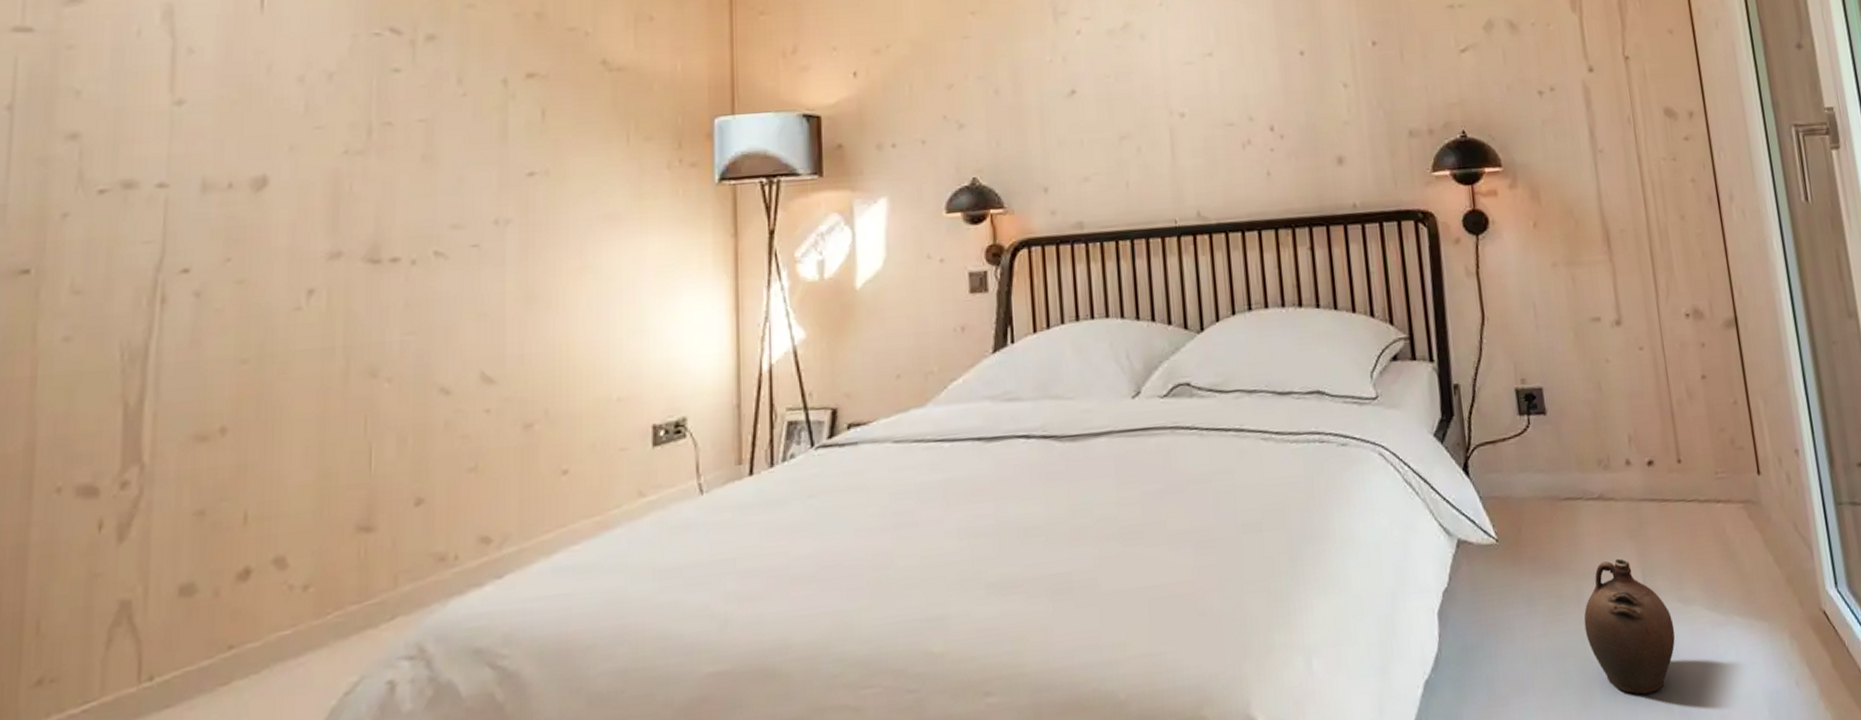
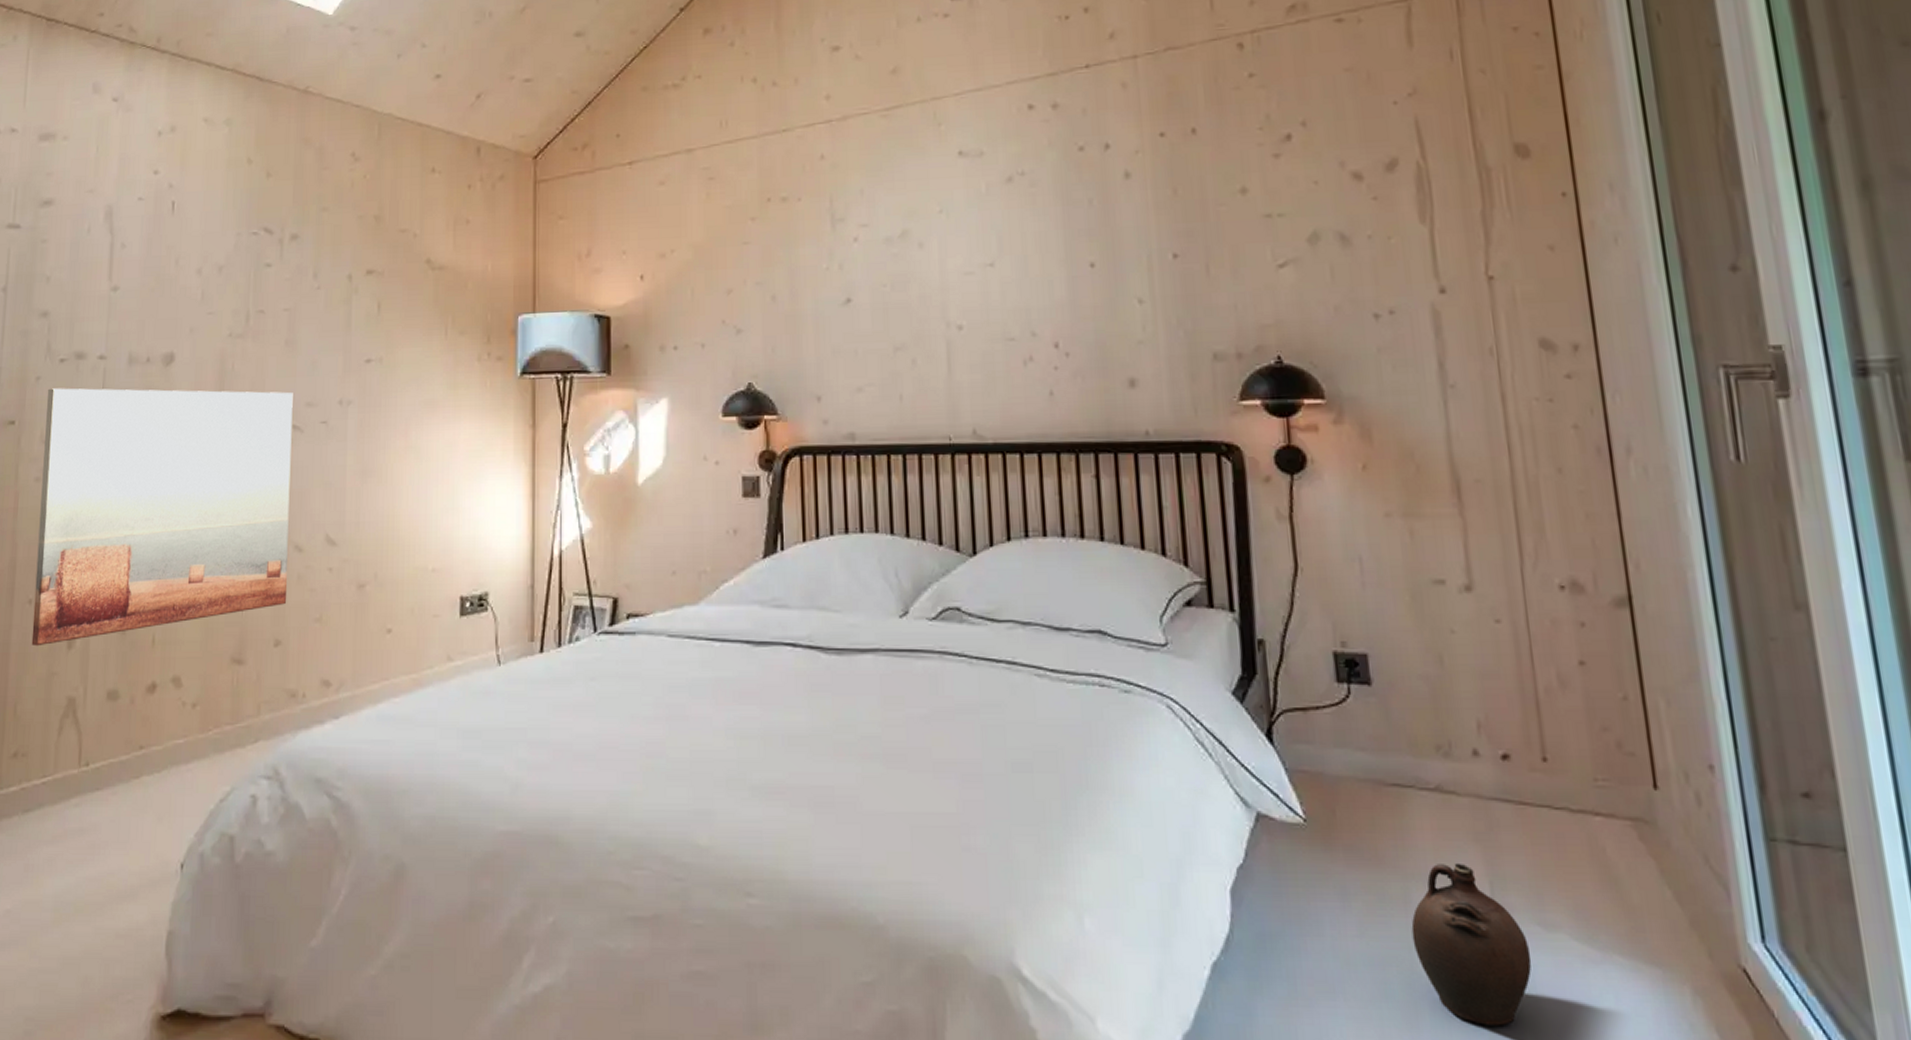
wall art: none [61,214,433,545] -> present [31,388,293,647]

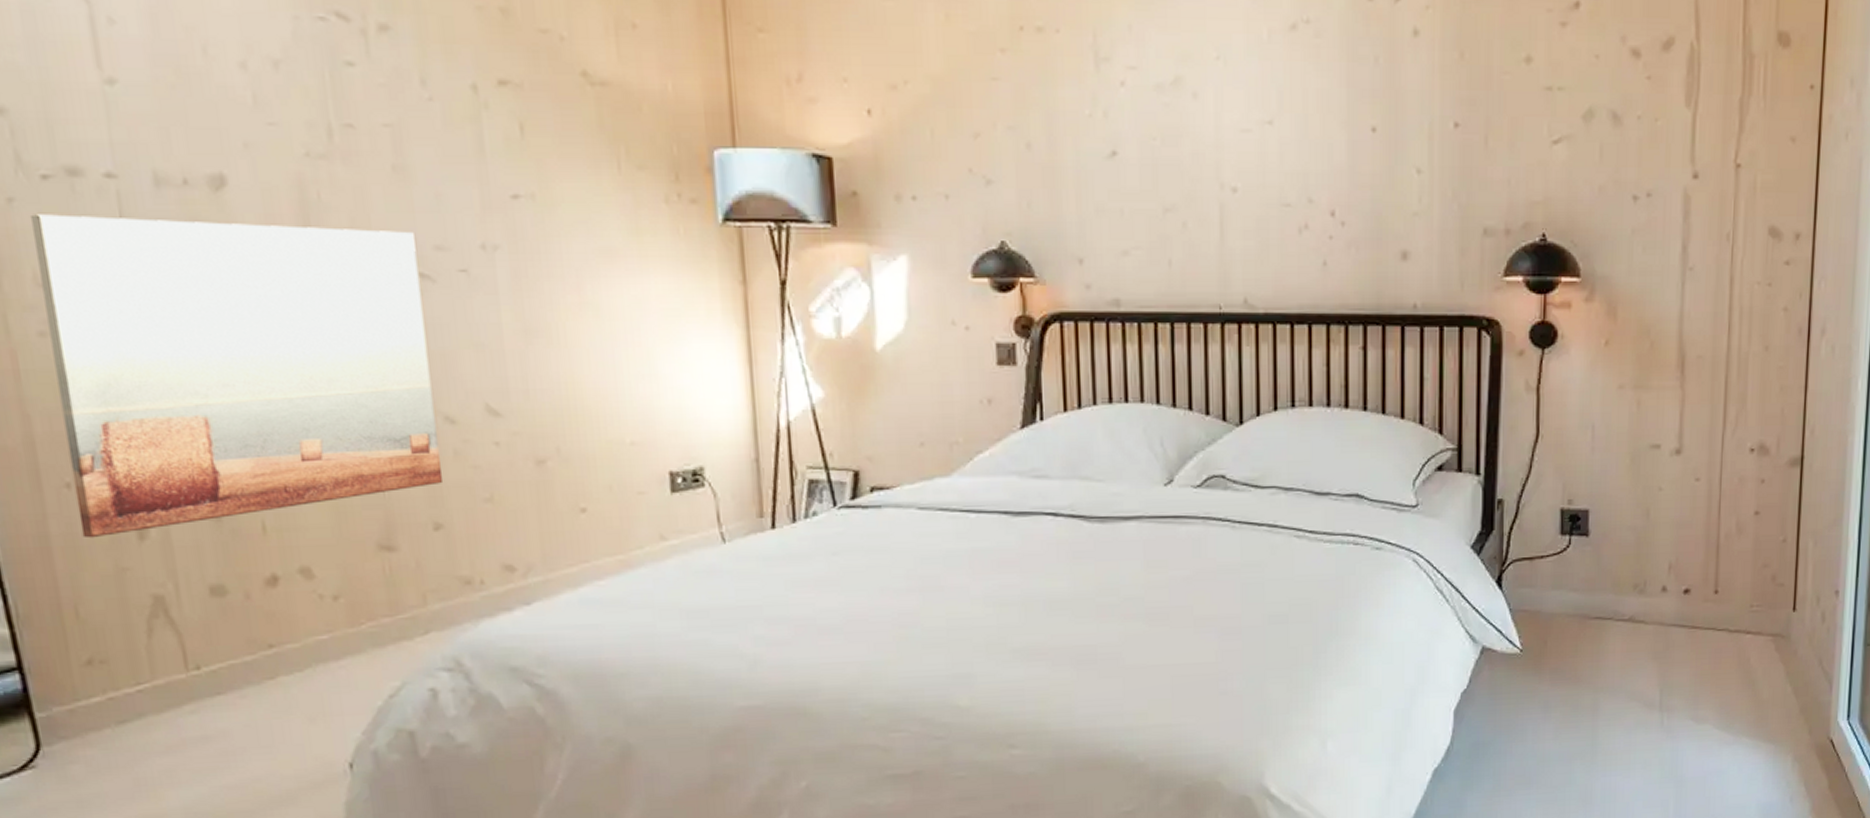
ceramic jug: present [1411,862,1532,1026] -> none [1595,676,1683,797]

